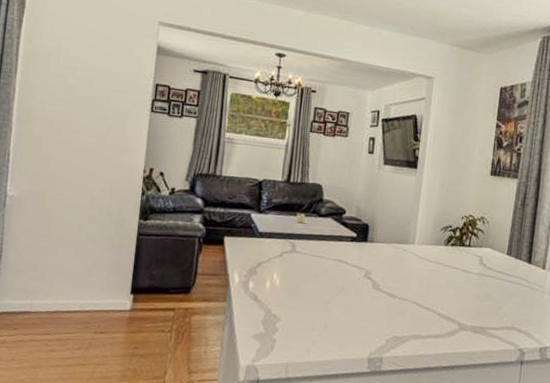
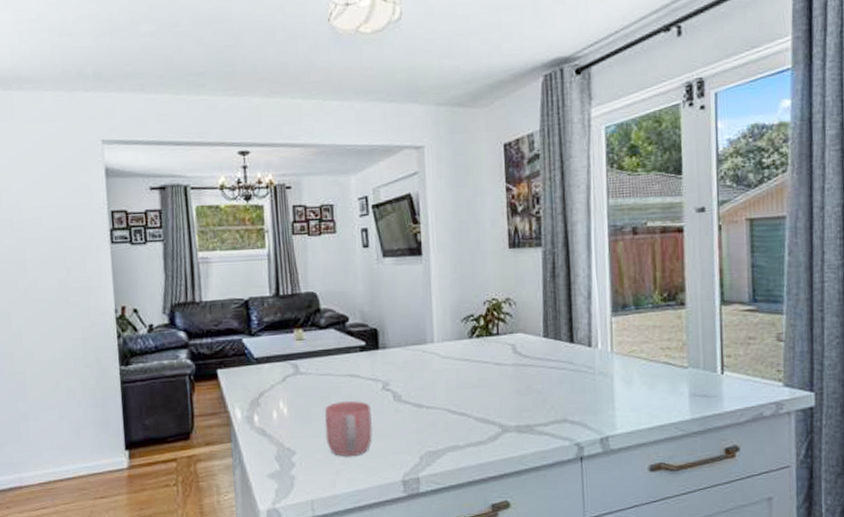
mug: none [308,281,352,331] -> present [325,401,373,457]

